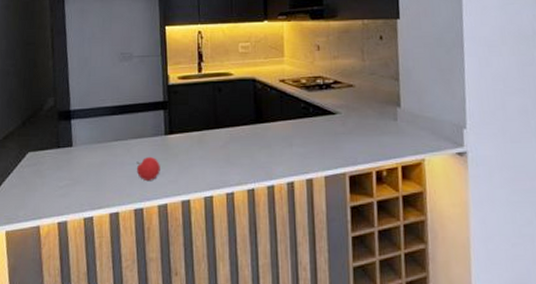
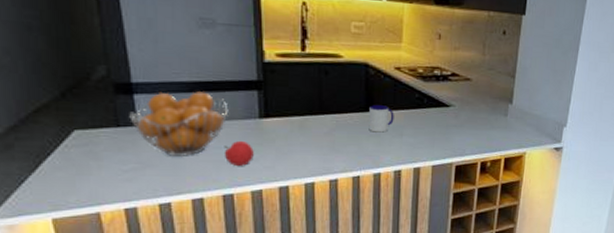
fruit basket: none [67,114,141,174] -> present [129,91,229,158]
mug: none [259,117,283,144] -> present [368,105,394,133]

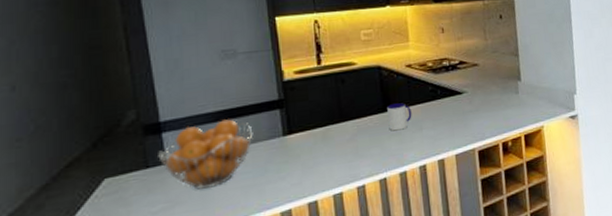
fruit: present [224,141,254,167] -> none [250,161,281,189]

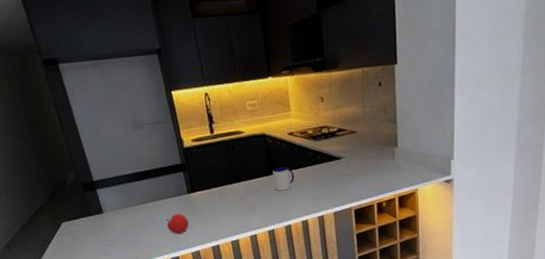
fruit basket: present [158,119,253,190] -> none [96,179,165,233]
fruit: none [250,161,281,189] -> present [165,214,189,235]

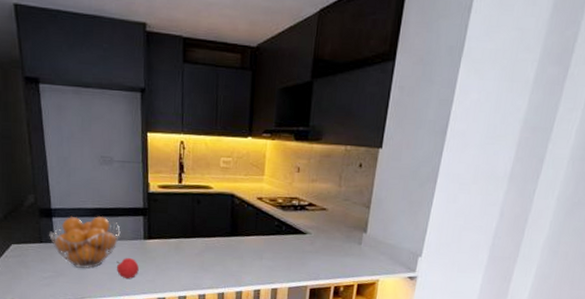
fruit basket: none [96,179,165,233] -> present [49,216,121,269]
mug: present [272,167,295,191] -> none [233,231,256,256]

